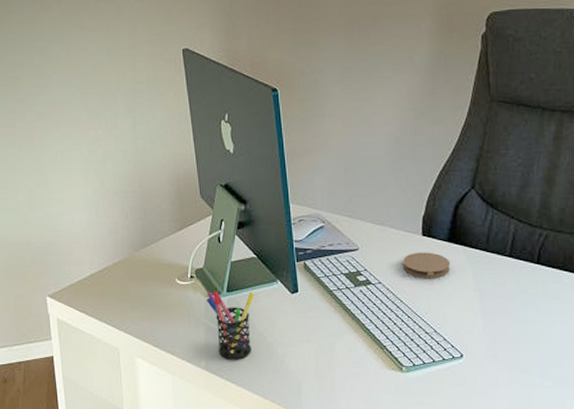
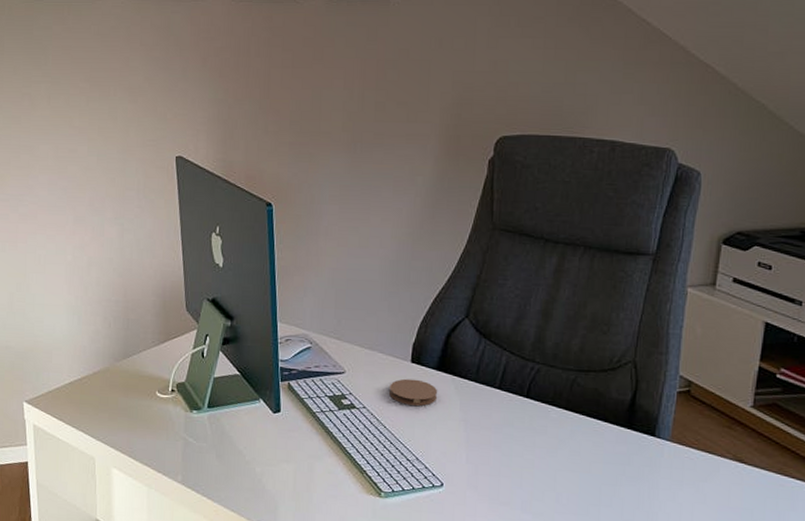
pen holder: present [206,290,255,360] -> none [186,405,236,476]

